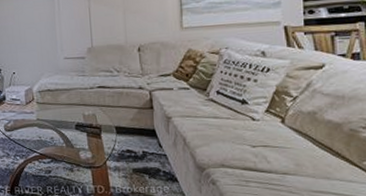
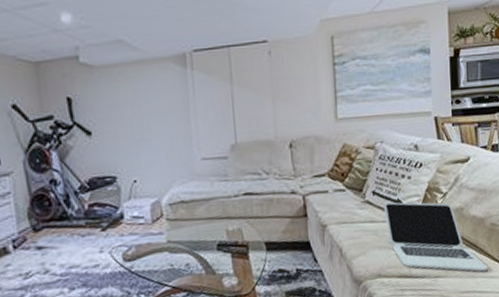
laptop: none [228,101,346,175] -> present [384,202,488,272]

